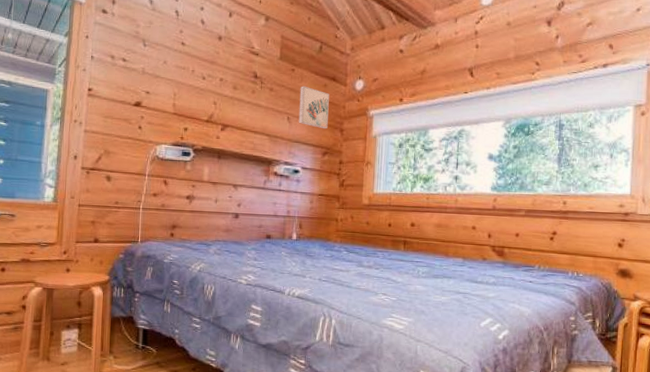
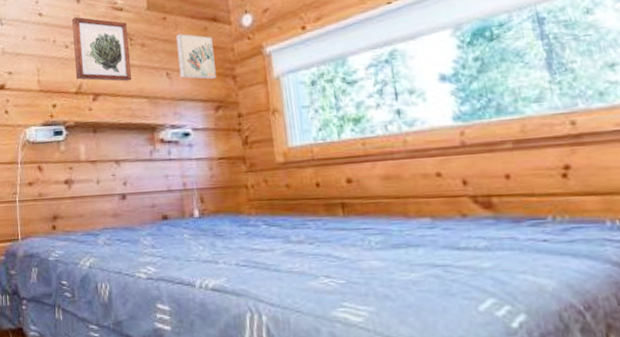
wall art: none [208,53,261,119] -> present [72,17,131,82]

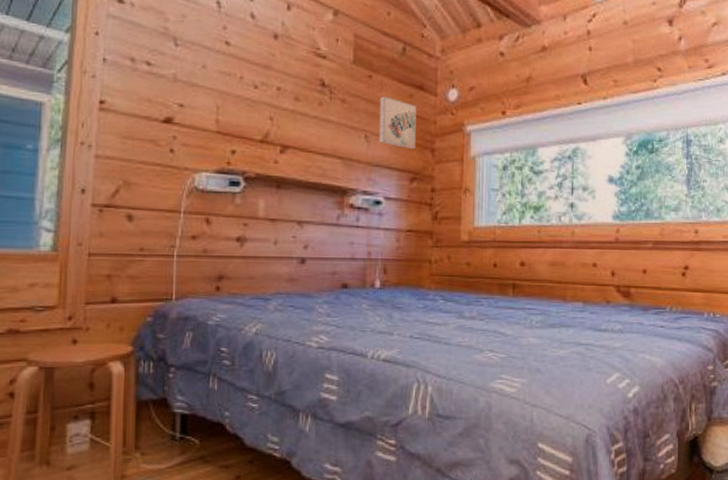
wall art: present [72,17,131,82] -> none [262,55,329,137]

